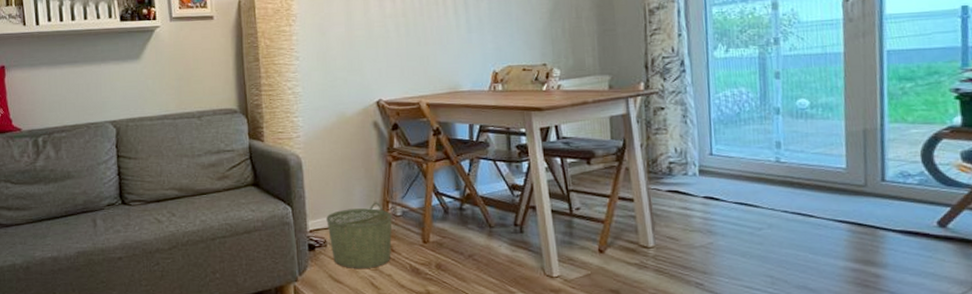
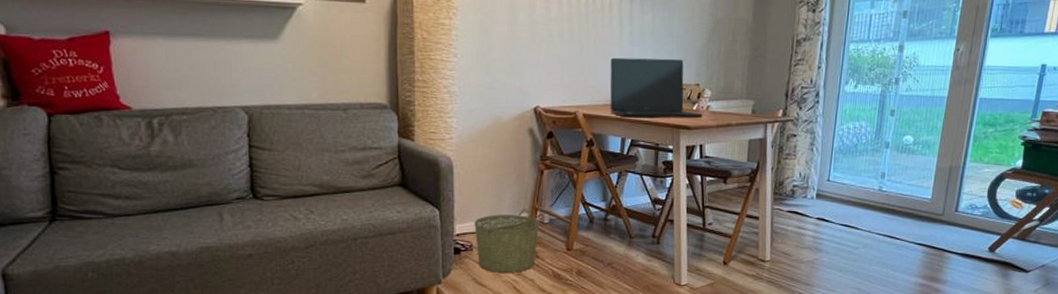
laptop: none [449,41,554,104] -> present [610,57,703,119]

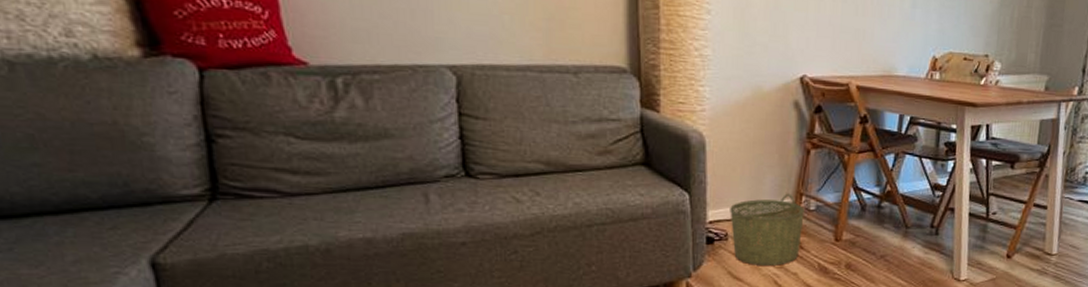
laptop: present [610,57,703,119] -> none [887,21,991,95]

